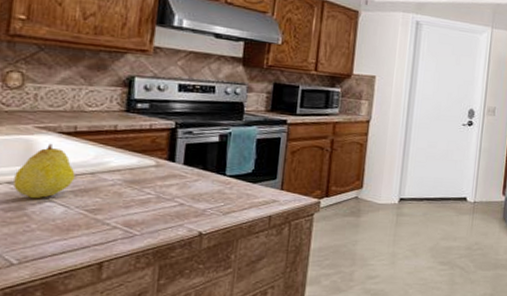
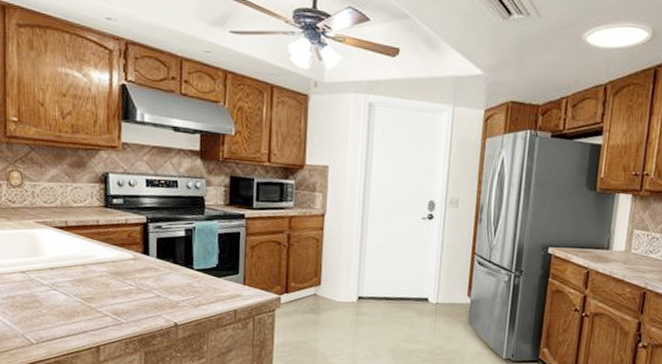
fruit: present [13,144,75,199] -> none [25,238,70,287]

